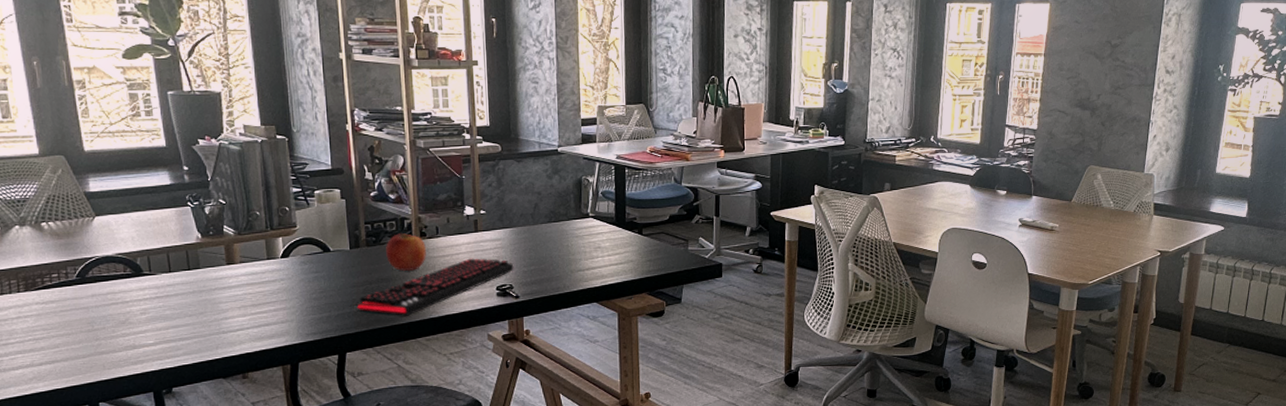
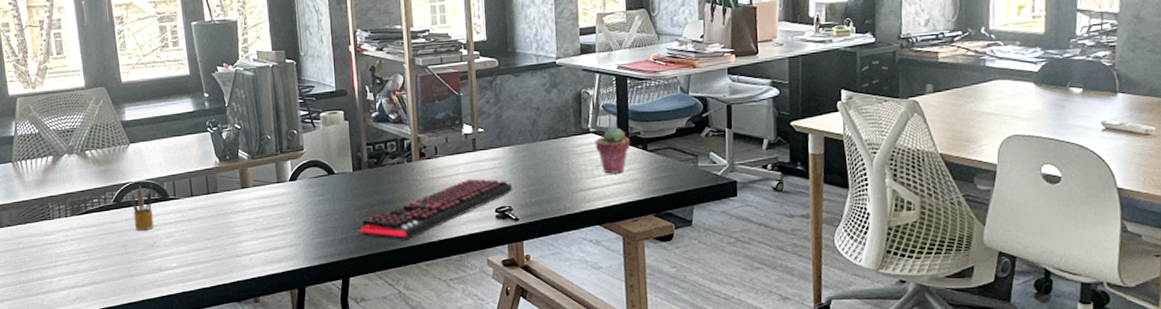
pencil box: none [96,258,126,307] -> present [129,183,154,231]
apple: present [386,231,427,271] -> none [387,152,426,193]
potted succulent: none [593,212,627,256] -> present [595,126,631,174]

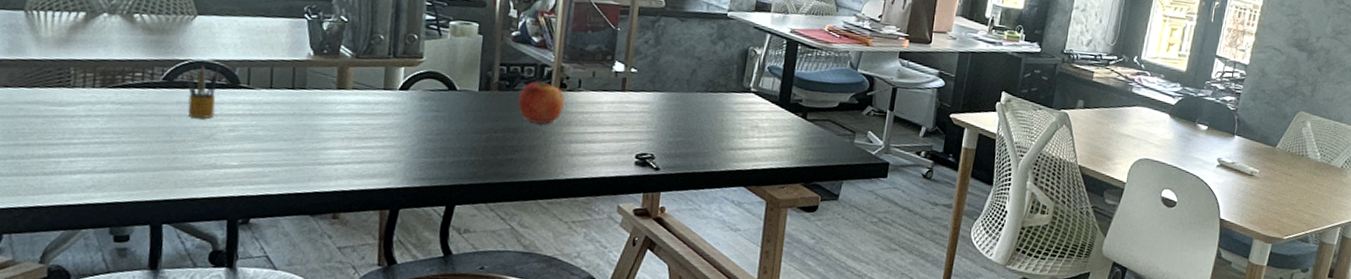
keyboard: present [353,178,513,241] -> none [468,119,659,175]
apple: none [387,152,426,193] -> present [518,78,565,124]
potted succulent: present [595,126,631,174] -> none [753,89,791,138]

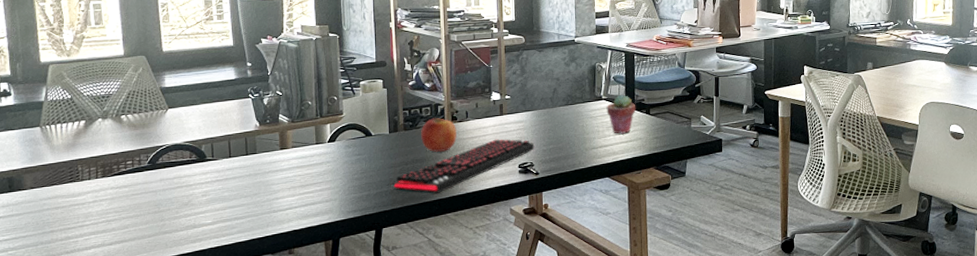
pencil box: present [186,63,221,119] -> none [165,145,191,190]
keyboard: none [468,119,659,175] -> present [388,139,535,194]
potted succulent: none [753,89,791,138] -> present [606,94,636,134]

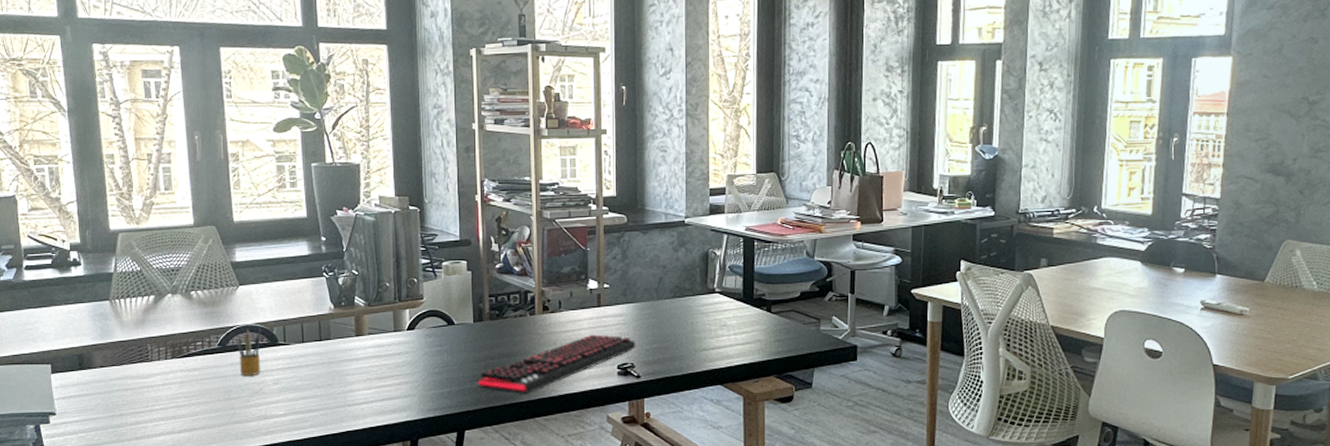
pencil box: none [165,145,191,190] -> present [236,327,262,377]
apple: present [421,116,457,152] -> none [509,305,549,346]
potted succulent: present [606,94,636,134] -> none [720,287,755,334]

